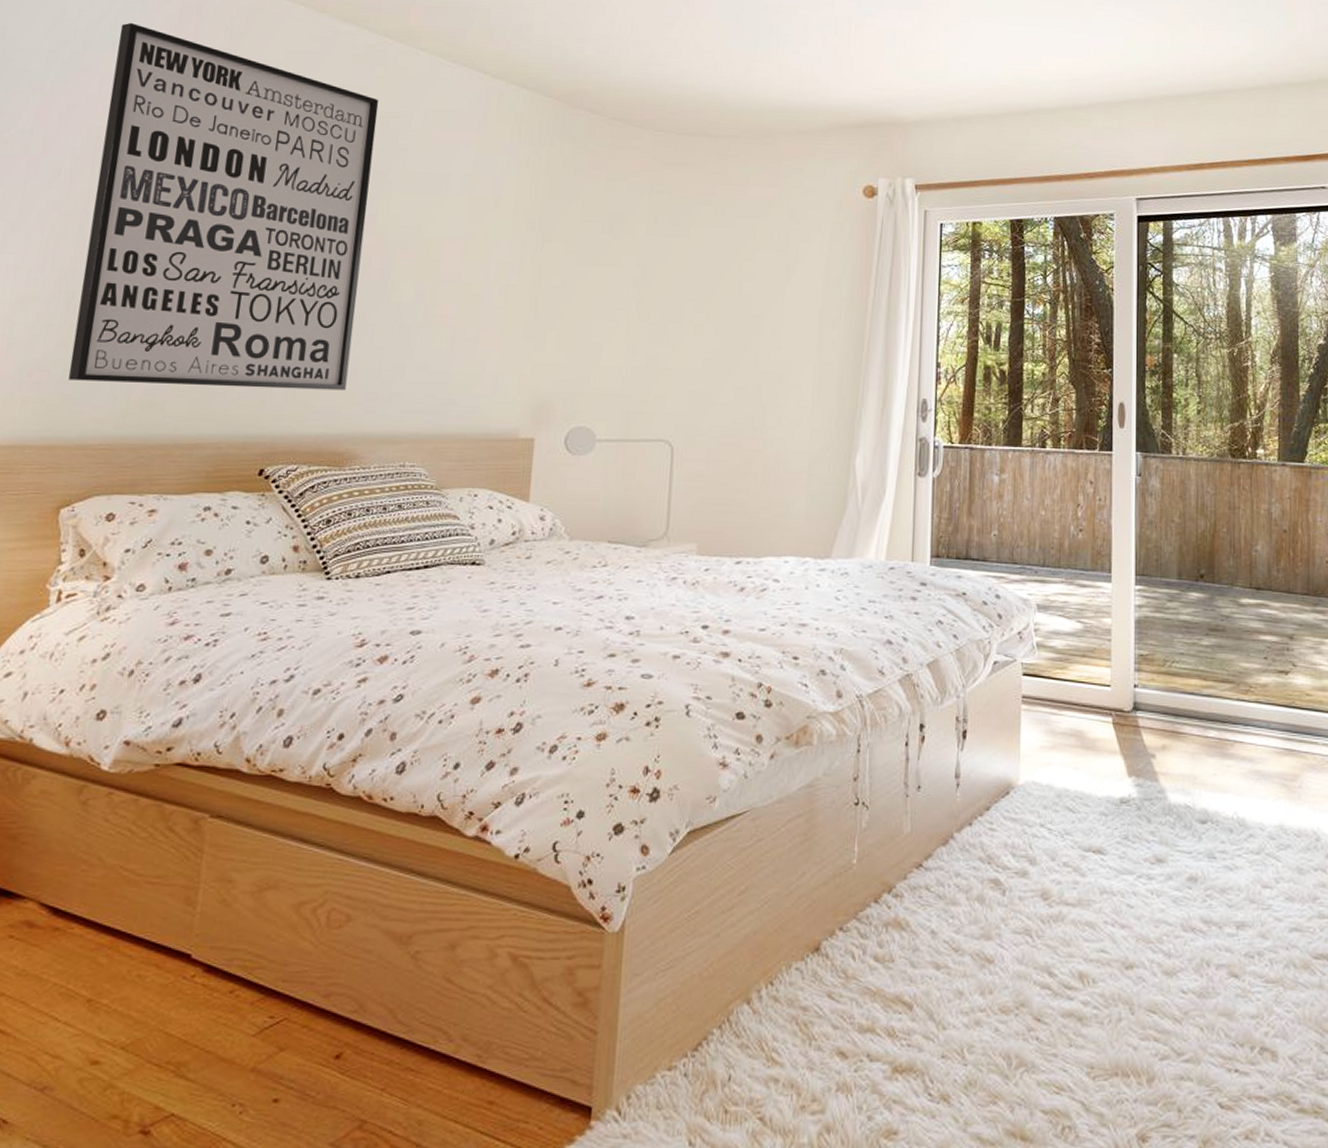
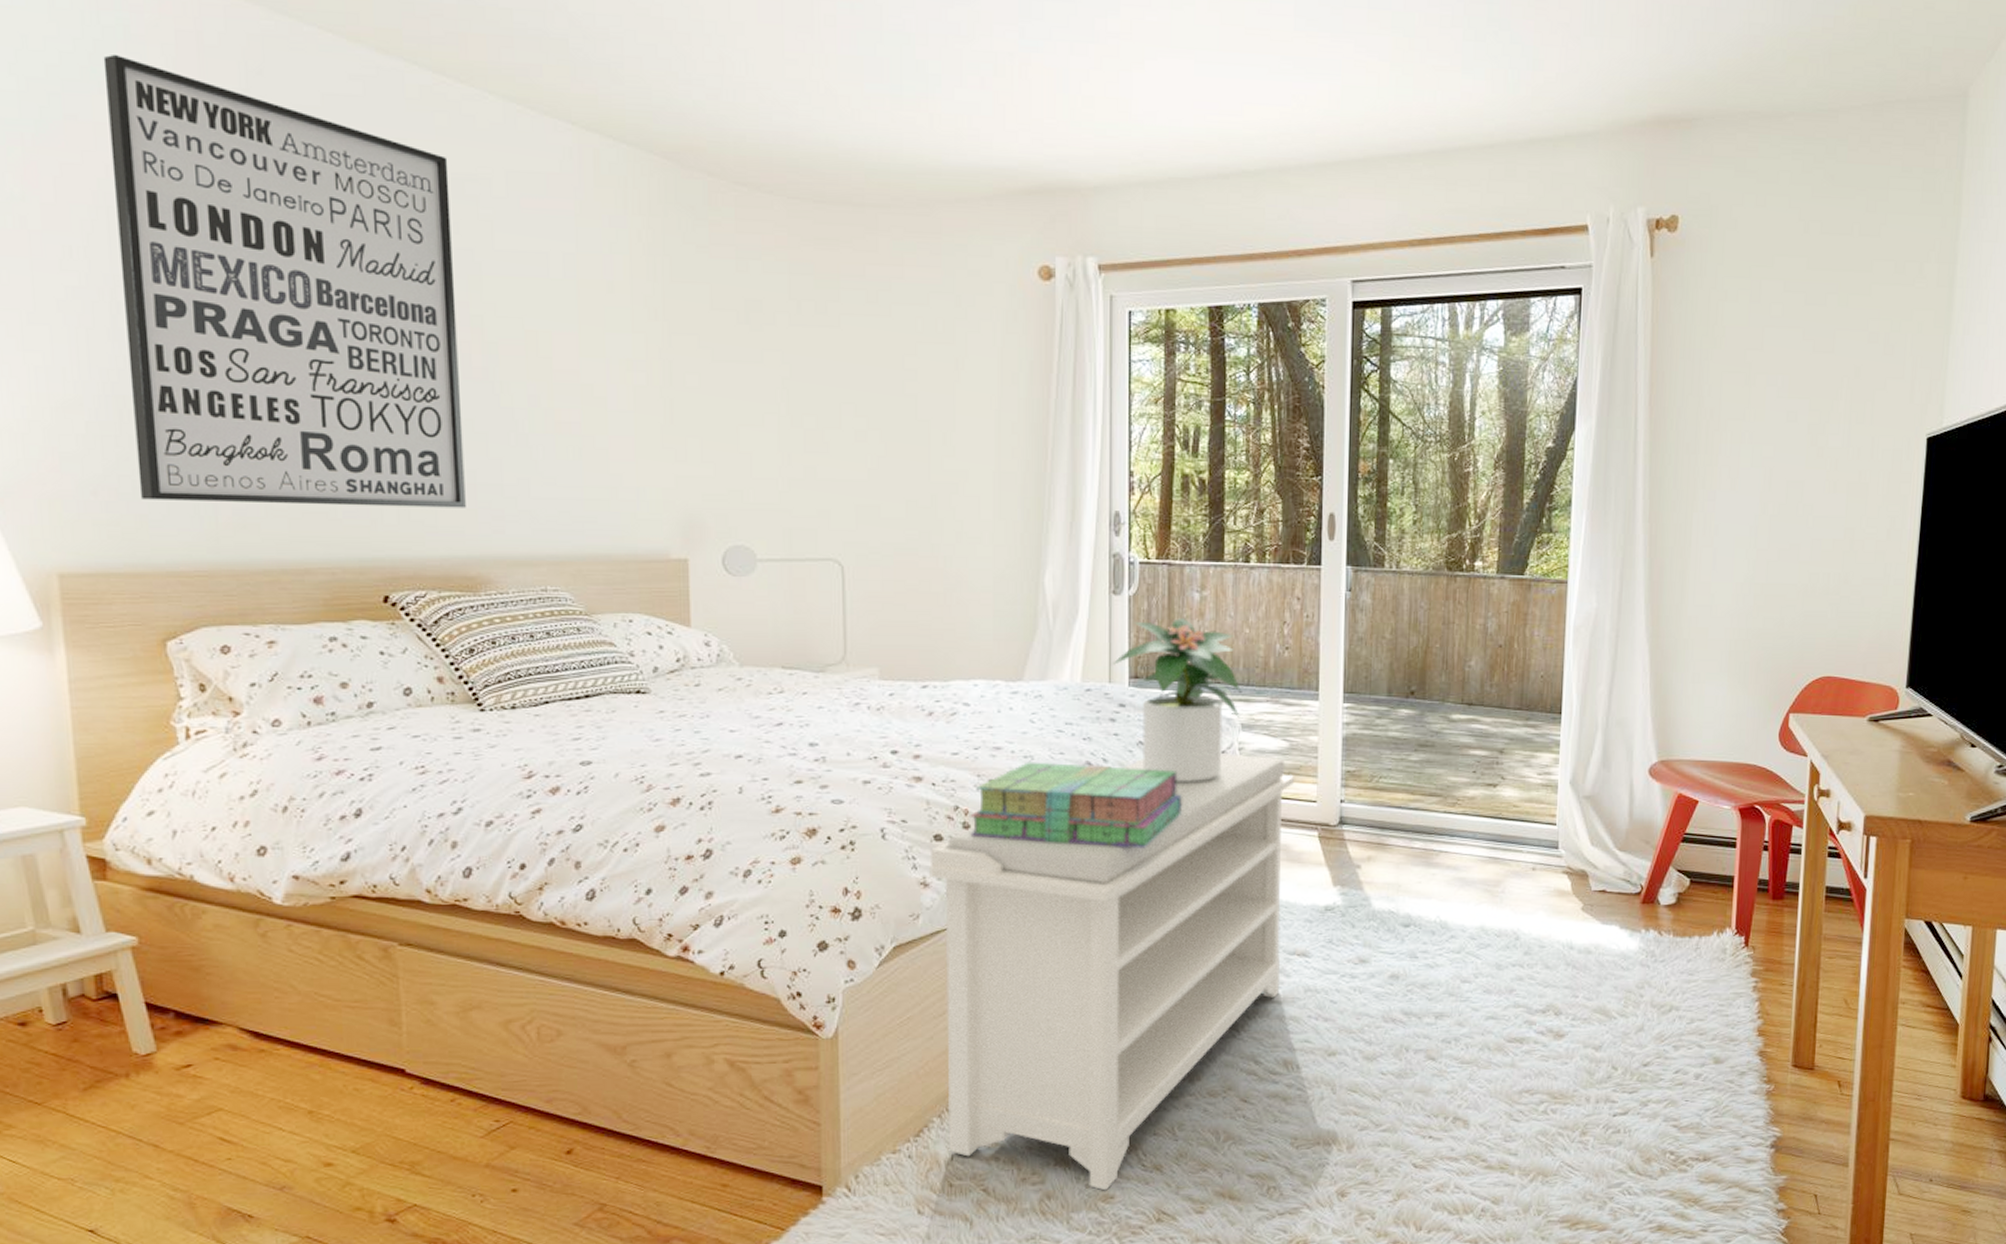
bench: none [726,634,1088,1125] -> present [929,753,1294,1191]
stack of books: none [771,639,978,732] -> present [970,762,1182,849]
potted plant: none [915,499,1037,665] -> present [1112,617,1241,784]

